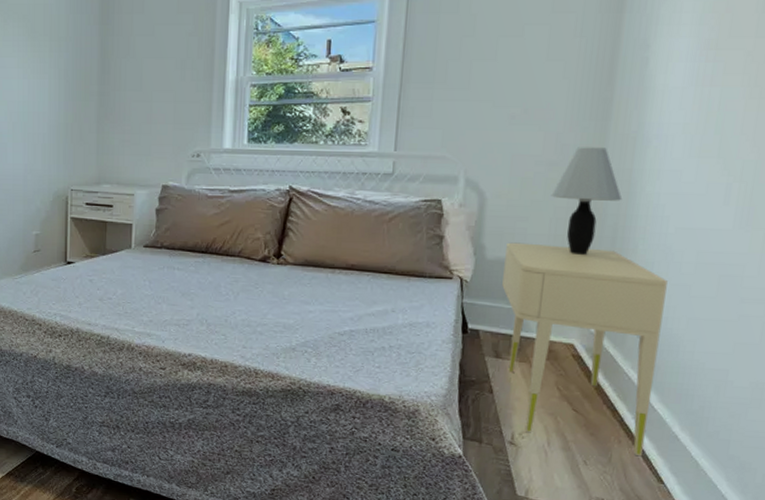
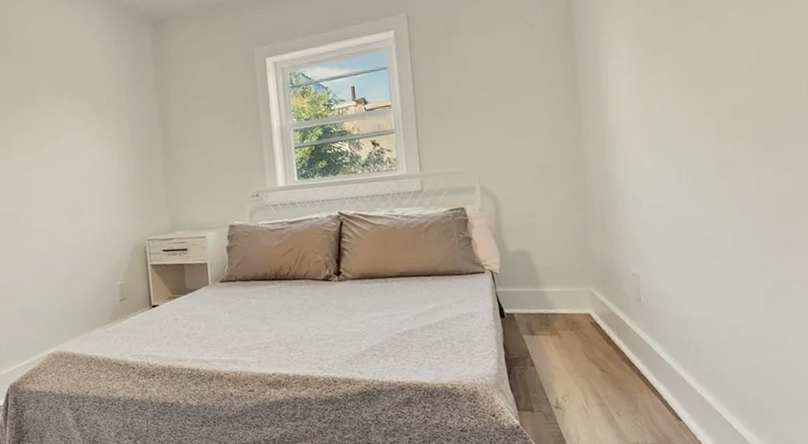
nightstand: present [502,242,668,457] -> none [522,231,660,401]
table lamp: present [551,147,623,255] -> none [549,149,603,239]

